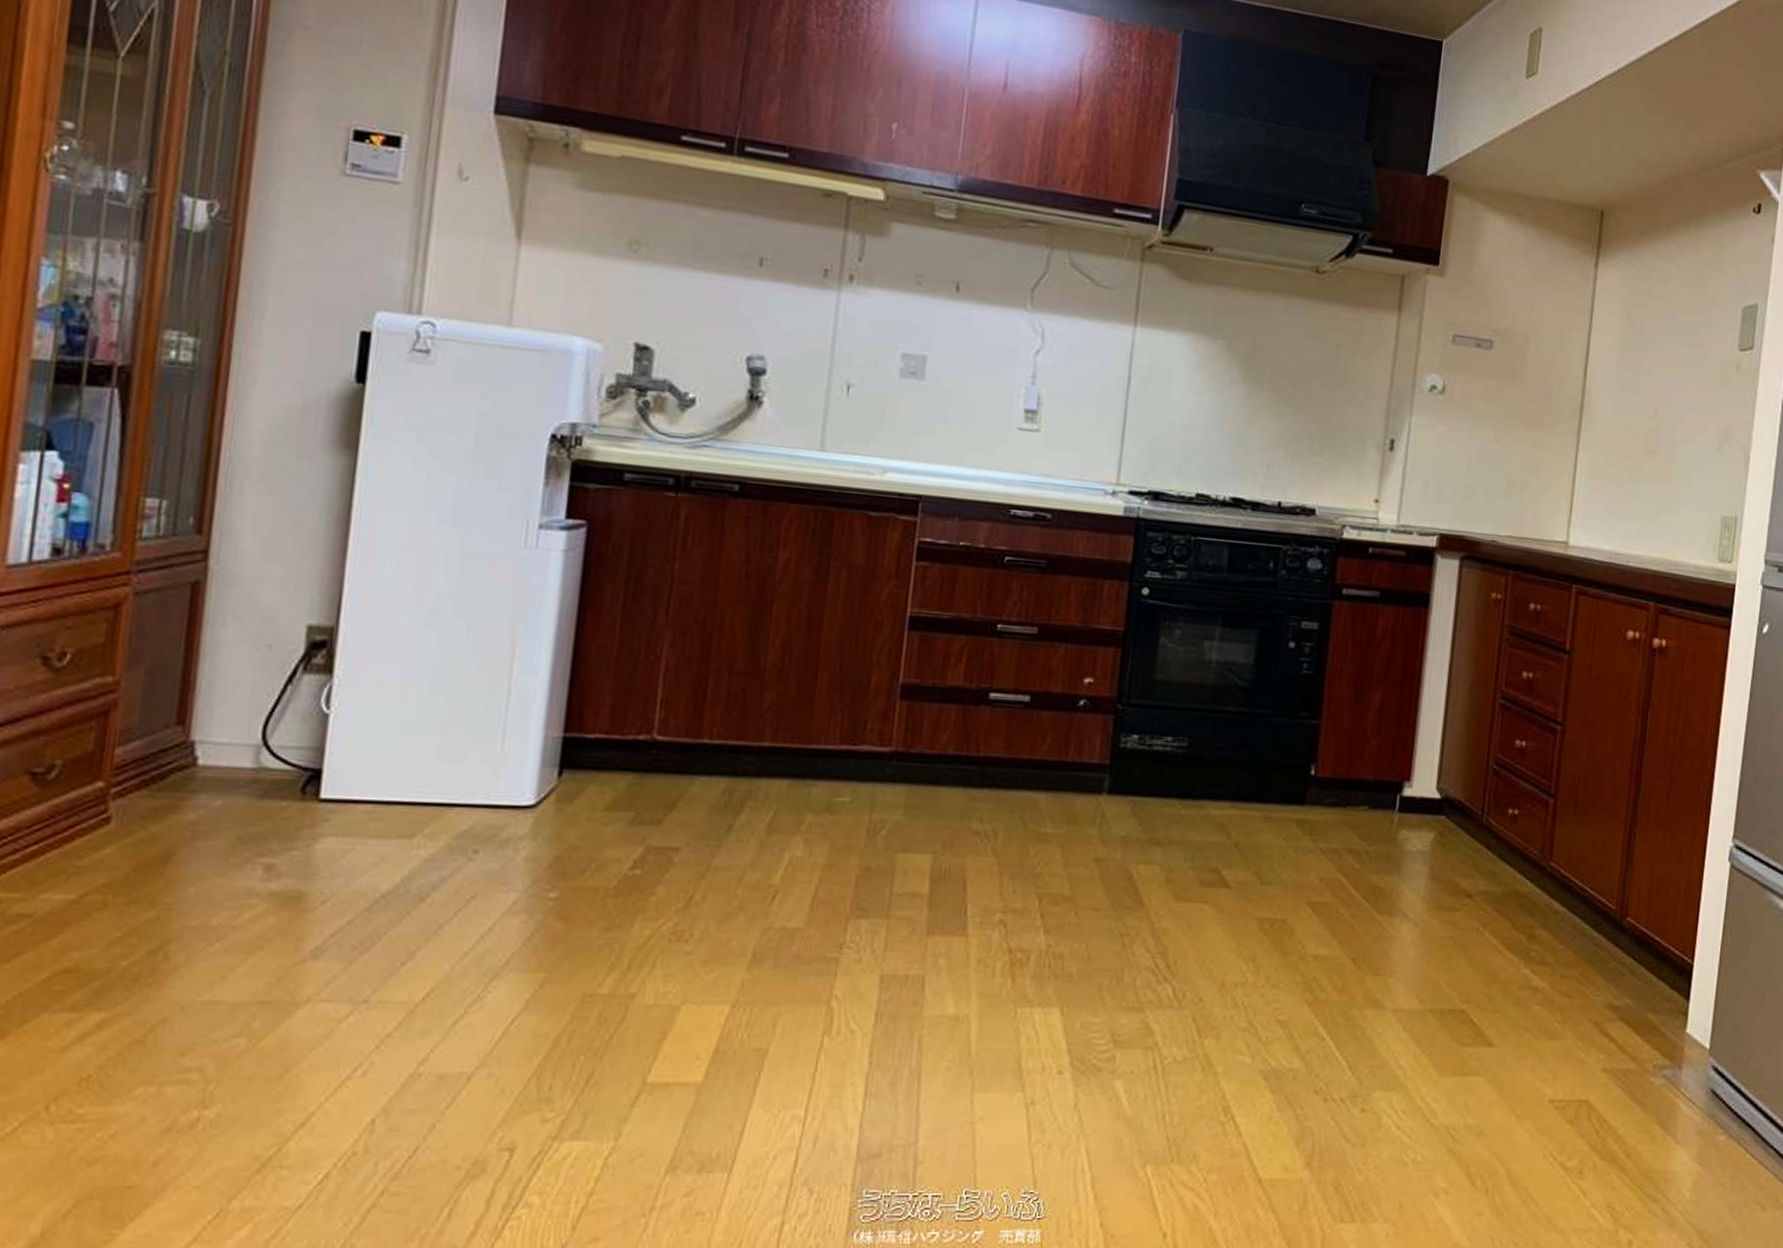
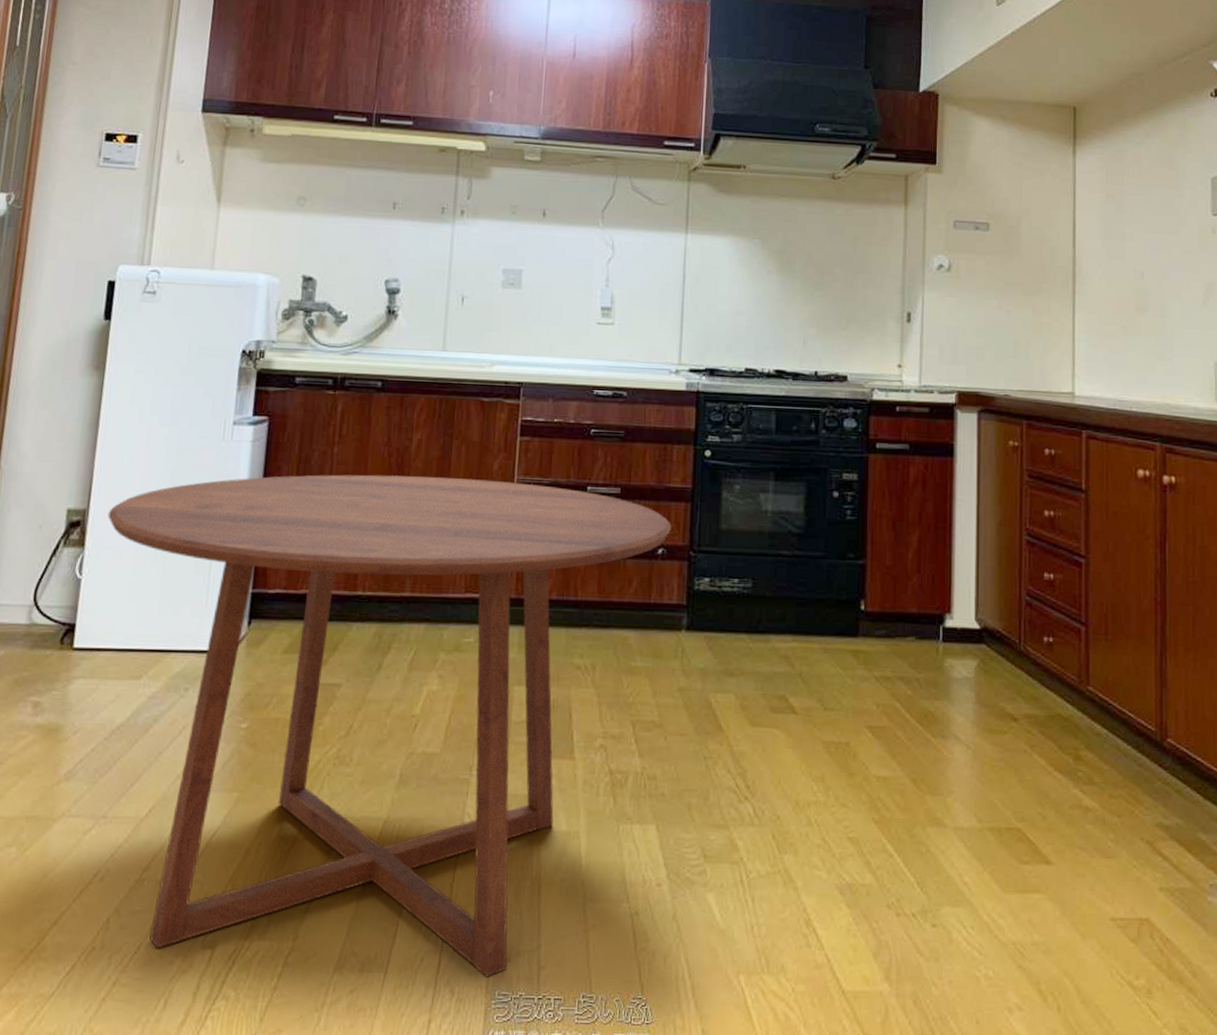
round table: none [365,595,1097,1175] -> present [107,474,671,977]

